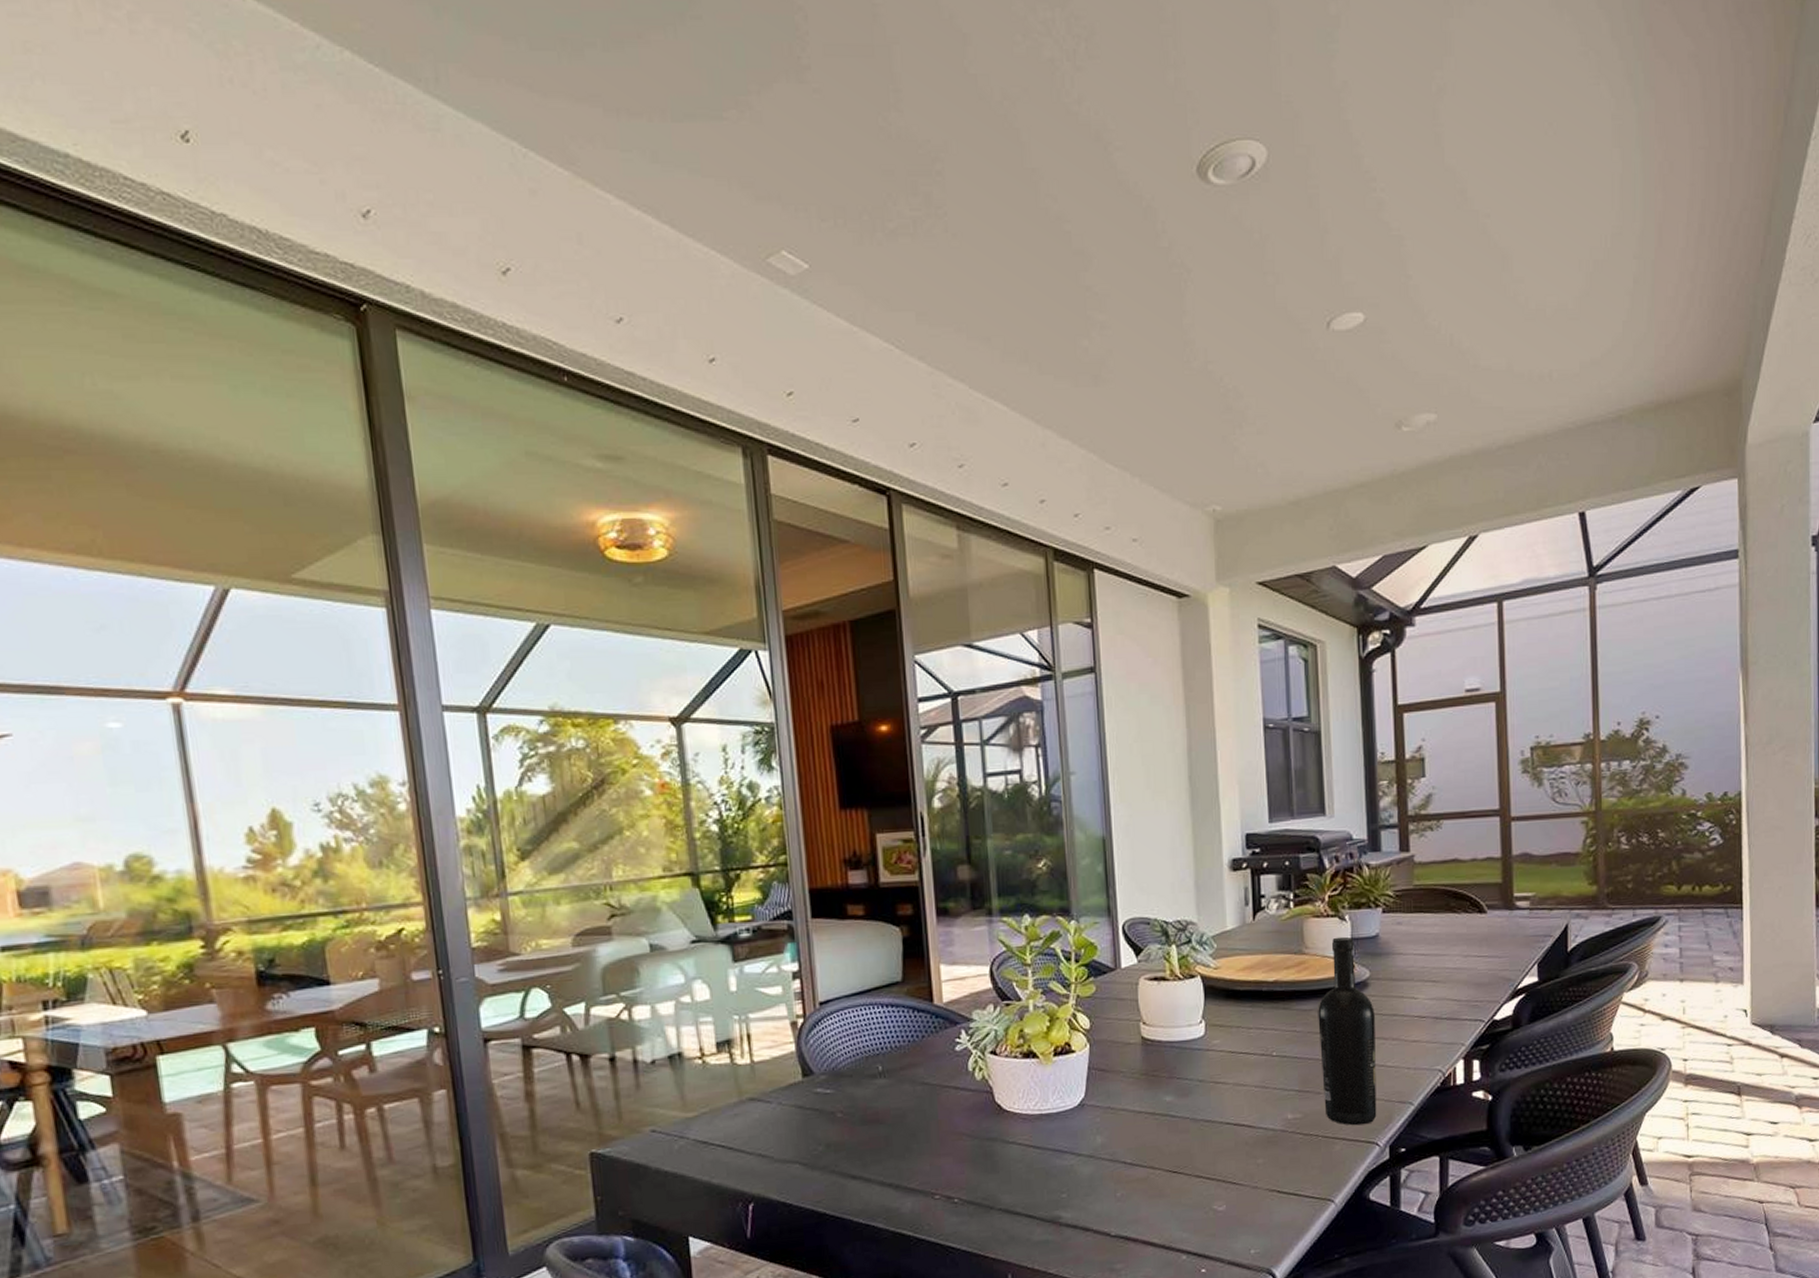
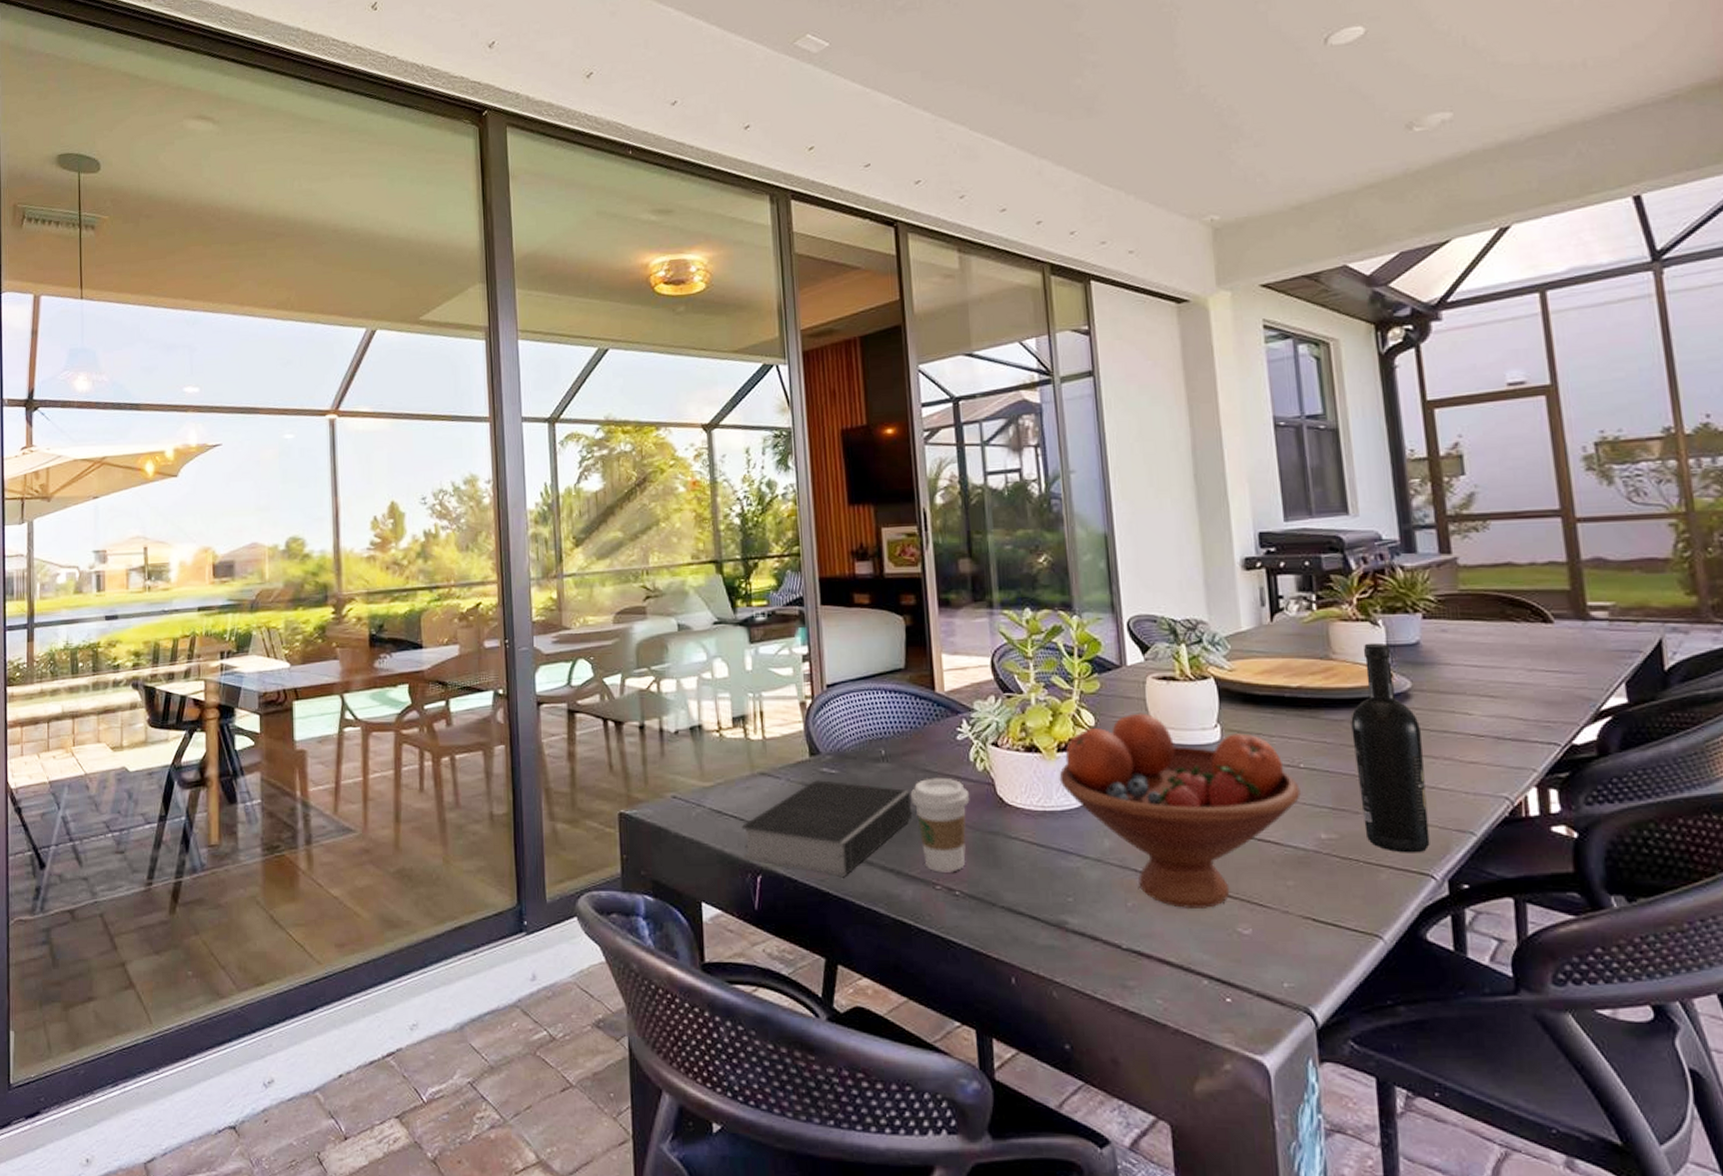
book: none [730,1101,911,1197] -> present [741,780,912,877]
coffee cup: none [908,1089,969,1183] -> present [910,777,970,873]
fruit bowl: none [1055,1013,1272,1193] -> present [1059,713,1301,908]

